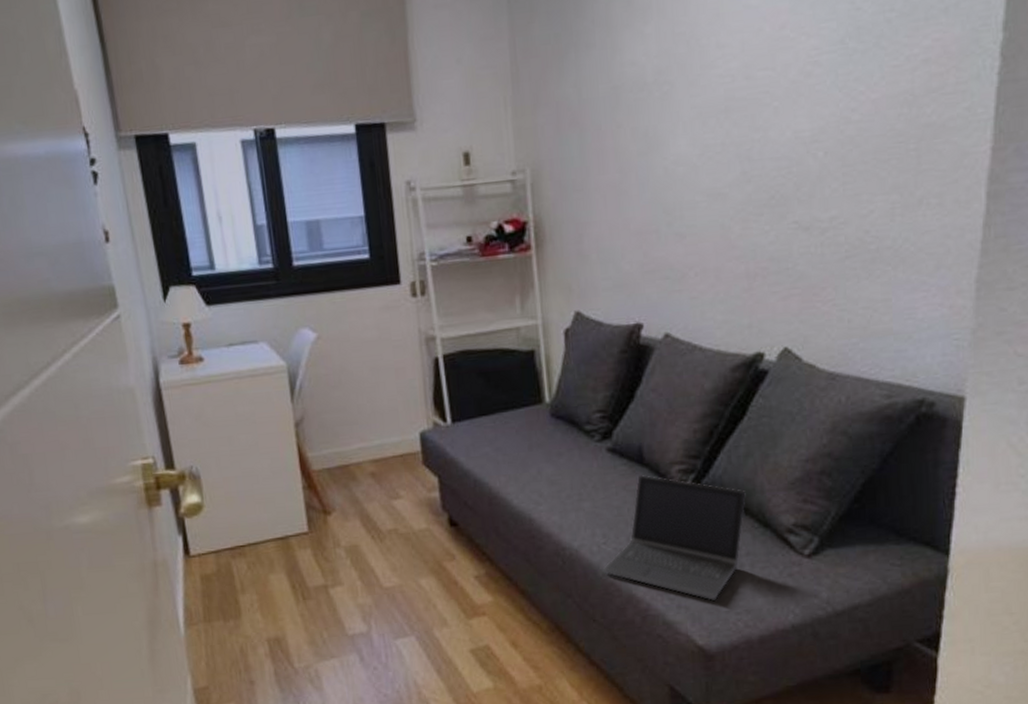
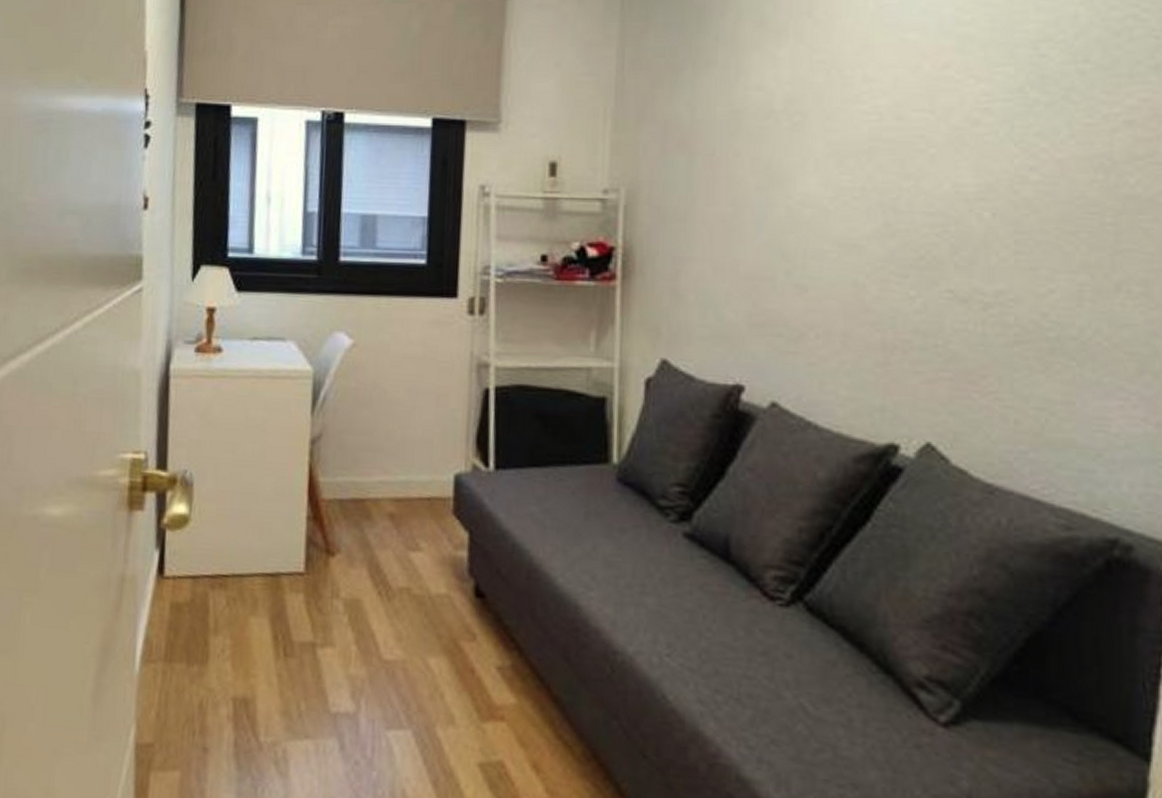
laptop computer: present [602,475,746,601] -> none [662,574,863,761]

